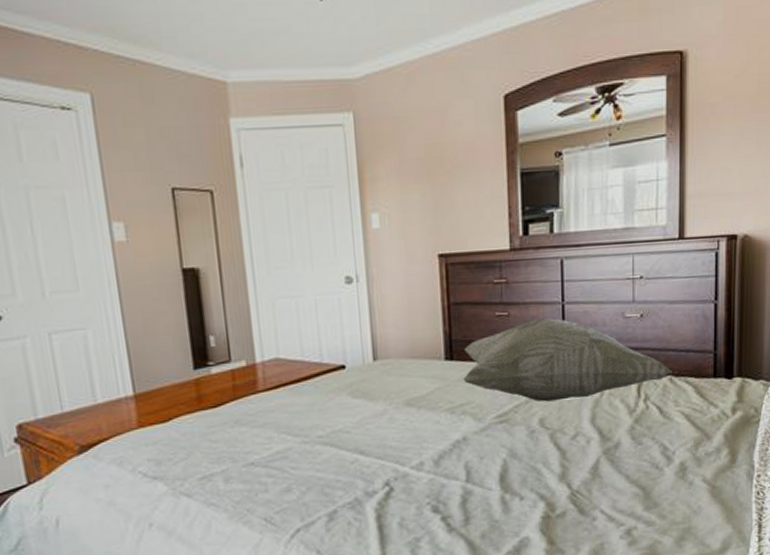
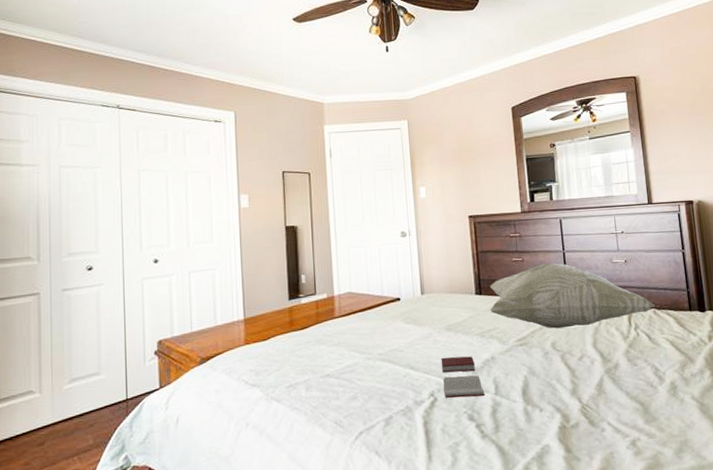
paperback book: none [398,436,454,488] -> present [440,356,485,399]

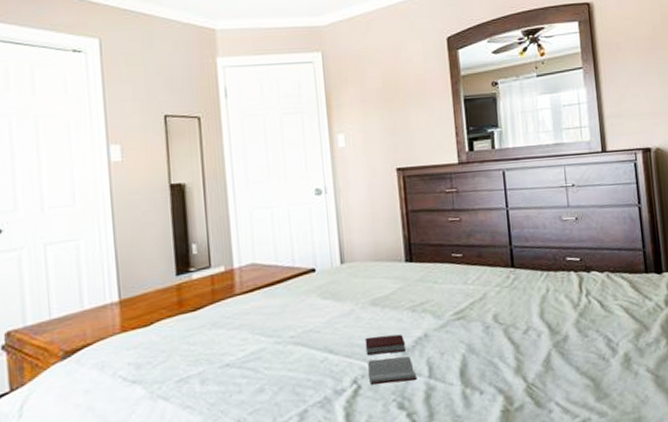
decorative pillow: present [489,263,655,329] -> none [421,222,608,299]

